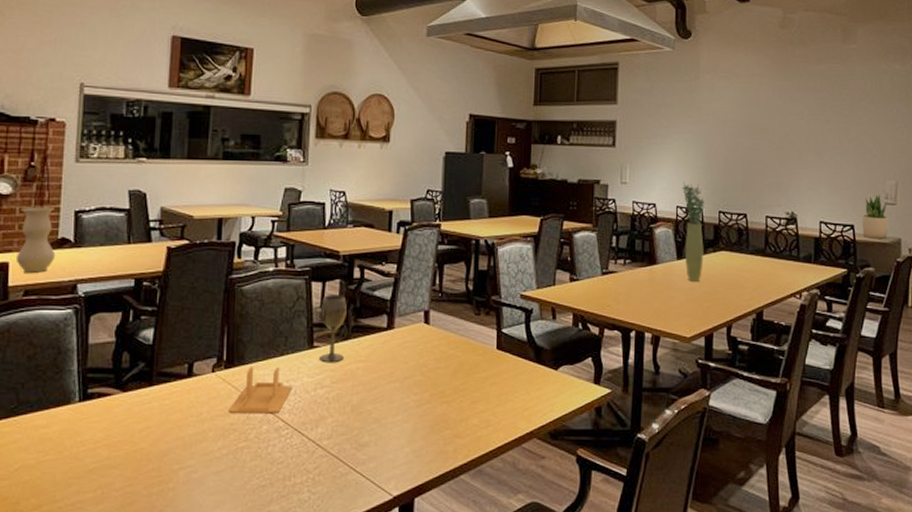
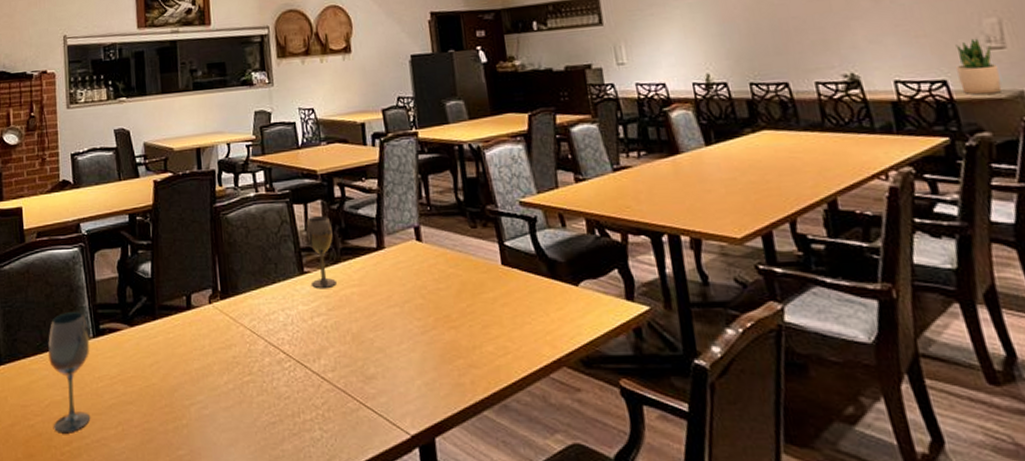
vase: present [15,207,56,273] -> none [27,152,60,216]
wineglass: none [22,374,75,497] -> present [48,311,91,434]
napkin holder: present [228,367,292,413] -> none [229,296,289,345]
vase: present [682,182,705,282] -> none [695,54,743,171]

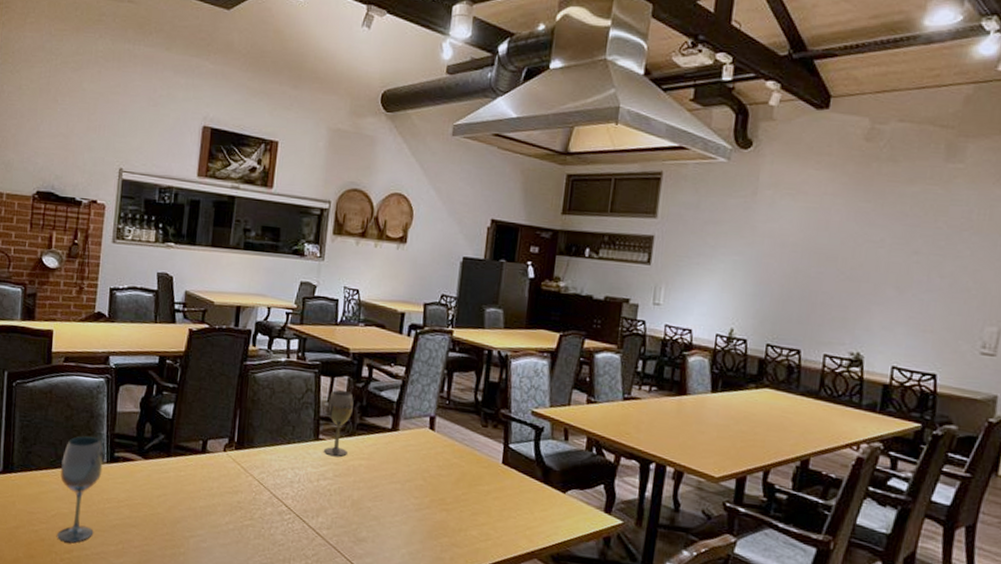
planter: present [955,38,1002,95] -> none [946,342,986,394]

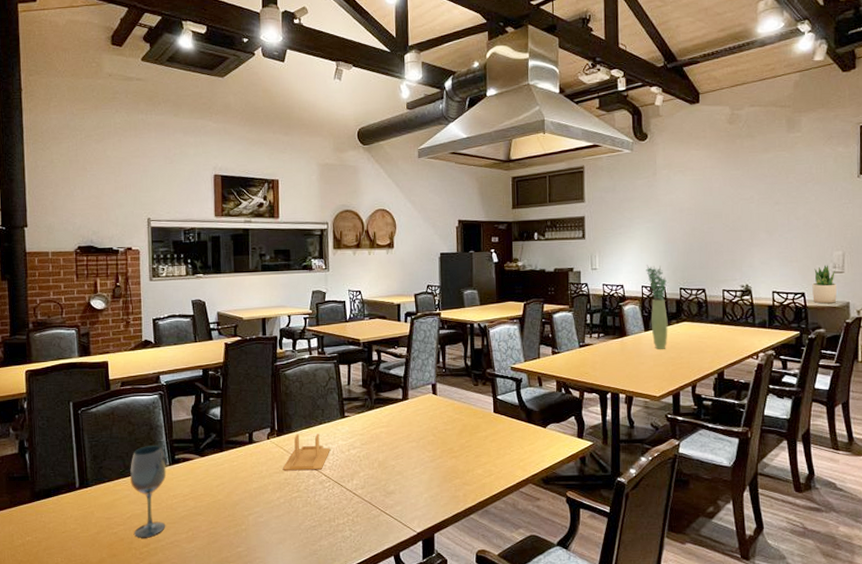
napkin holder: none [236,451,296,497] -> present [282,434,330,470]
wine glass: present [324,390,354,457] -> none [349,374,369,428]
vase: none [720,308,750,419] -> present [646,265,668,349]
planter: none [946,342,986,394] -> present [812,265,837,304]

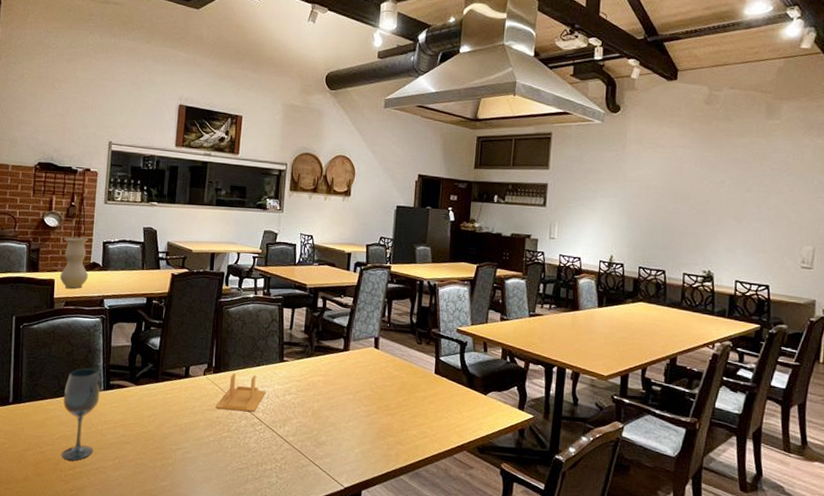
vase: none [112,317,142,368] -> present [59,237,89,289]
vase: present [646,265,668,349] -> none [605,239,626,328]
planter: present [812,265,837,304] -> none [777,259,805,300]

